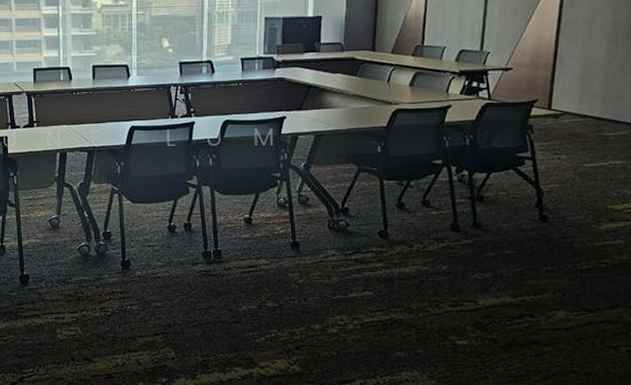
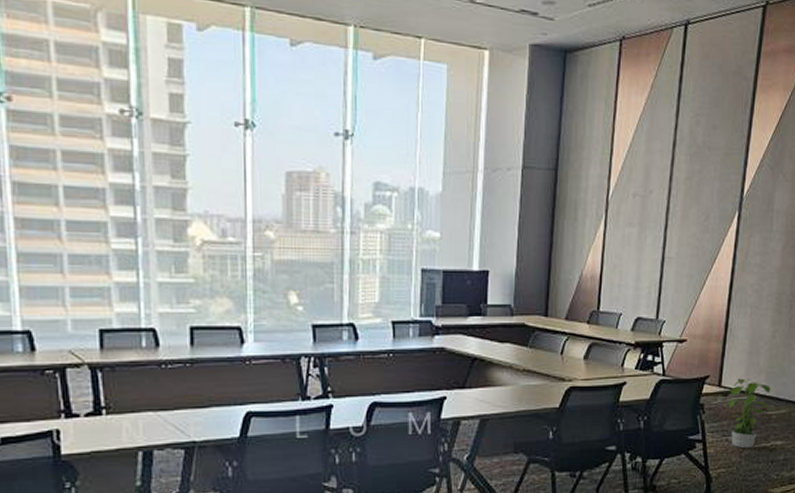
potted plant: none [555,102,610,167] -> present [724,378,772,449]

